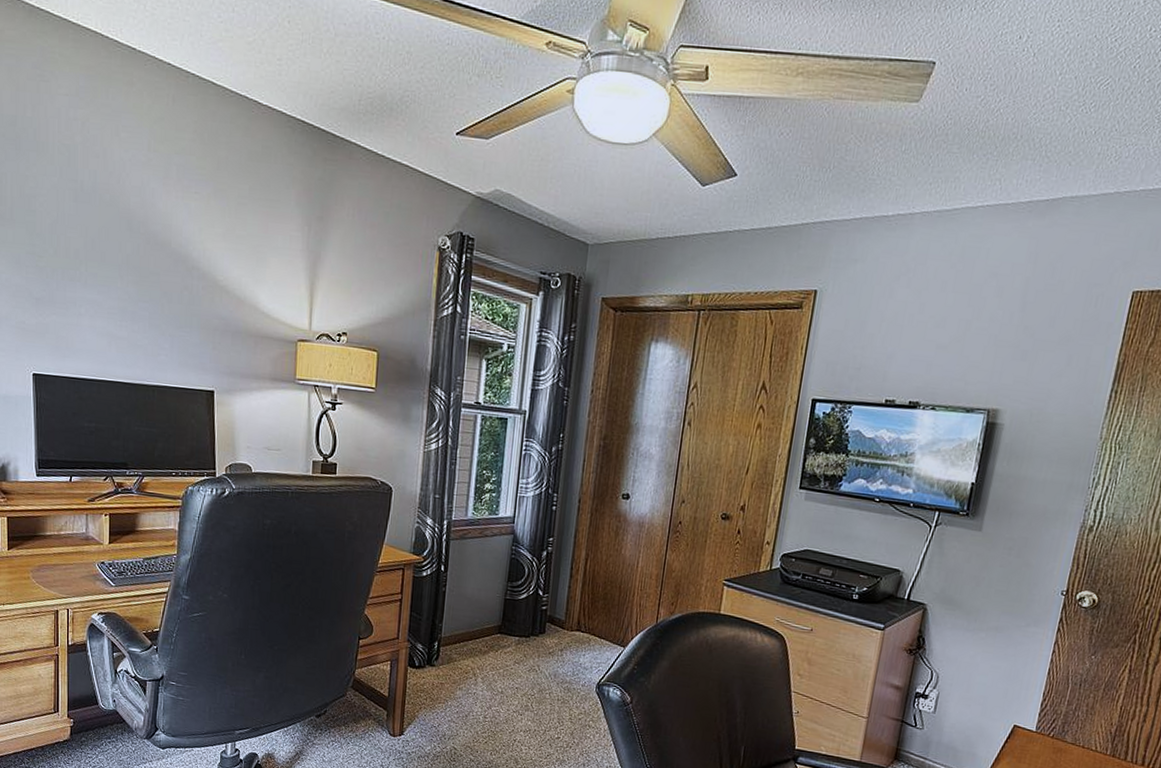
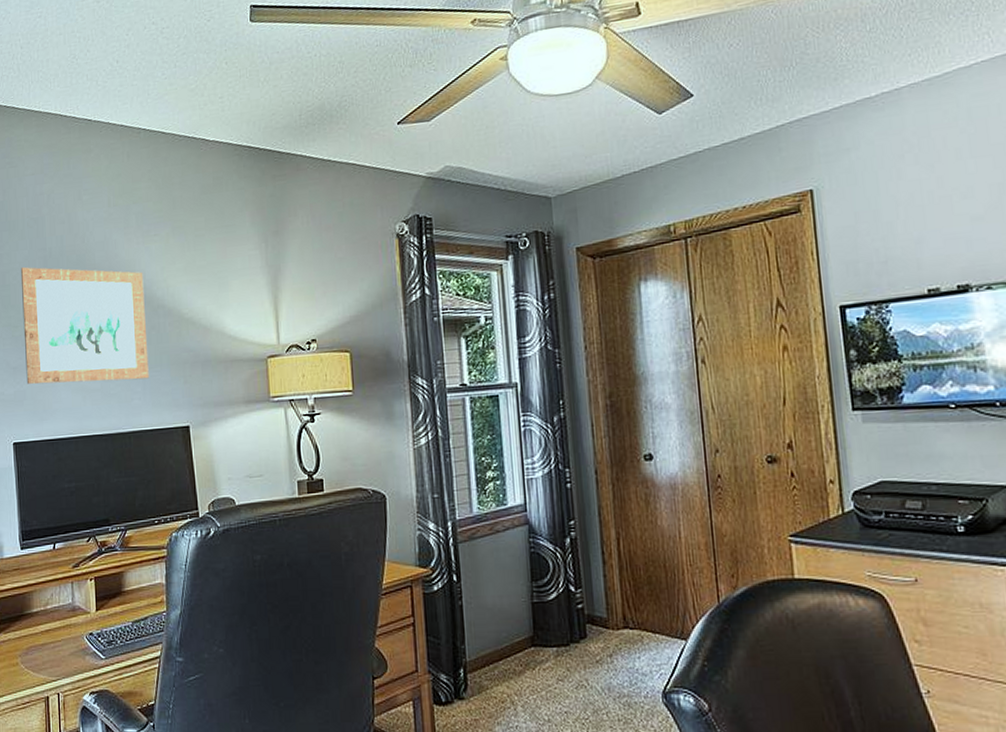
wall art: none [48,194,180,338] -> present [20,266,149,384]

